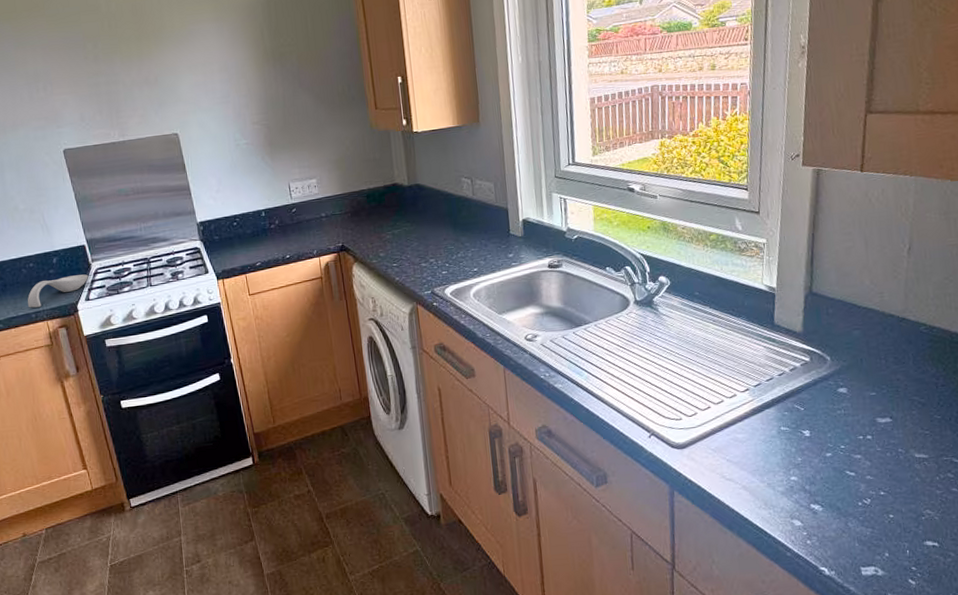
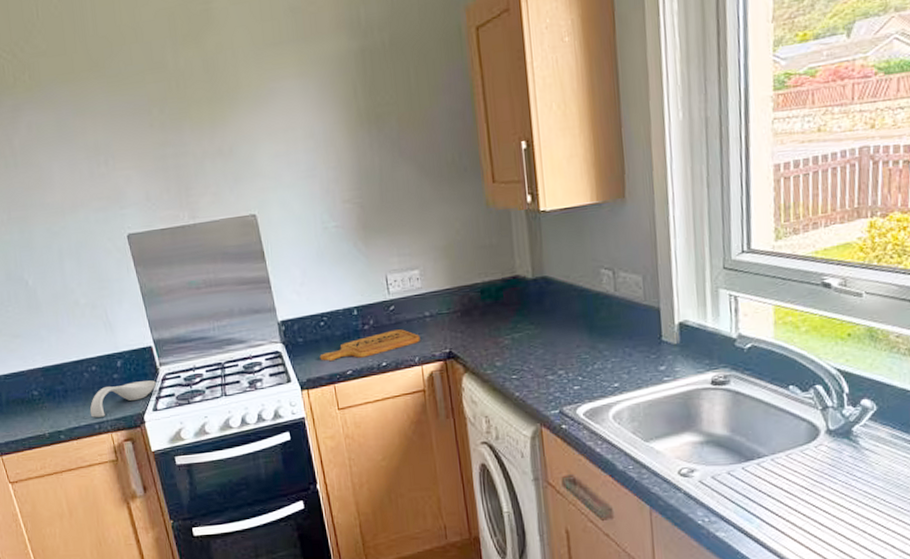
cutting board: none [233,227,318,256] -> present [320,329,420,362]

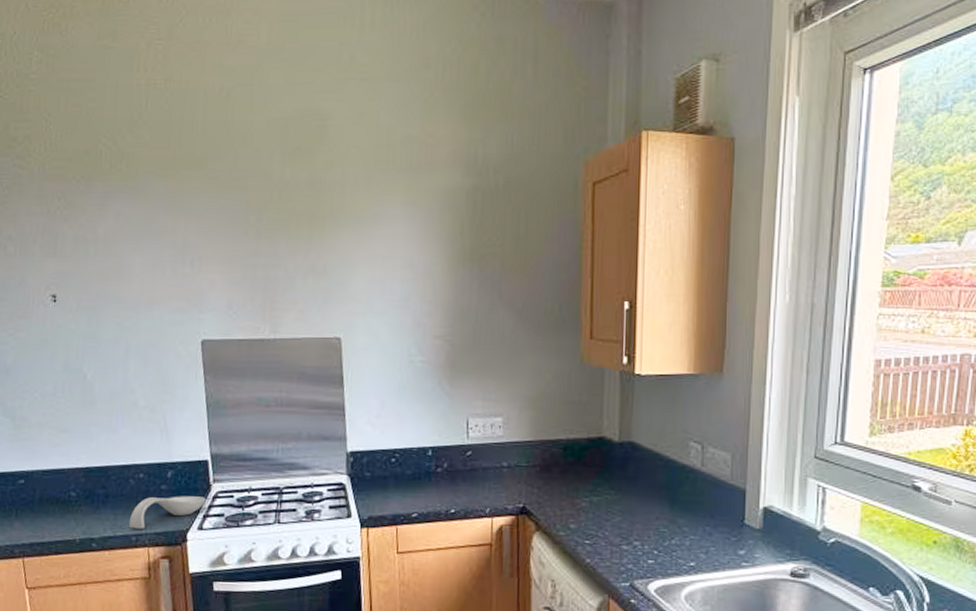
cutting board: present [320,329,420,362] -> none [385,476,494,501]

